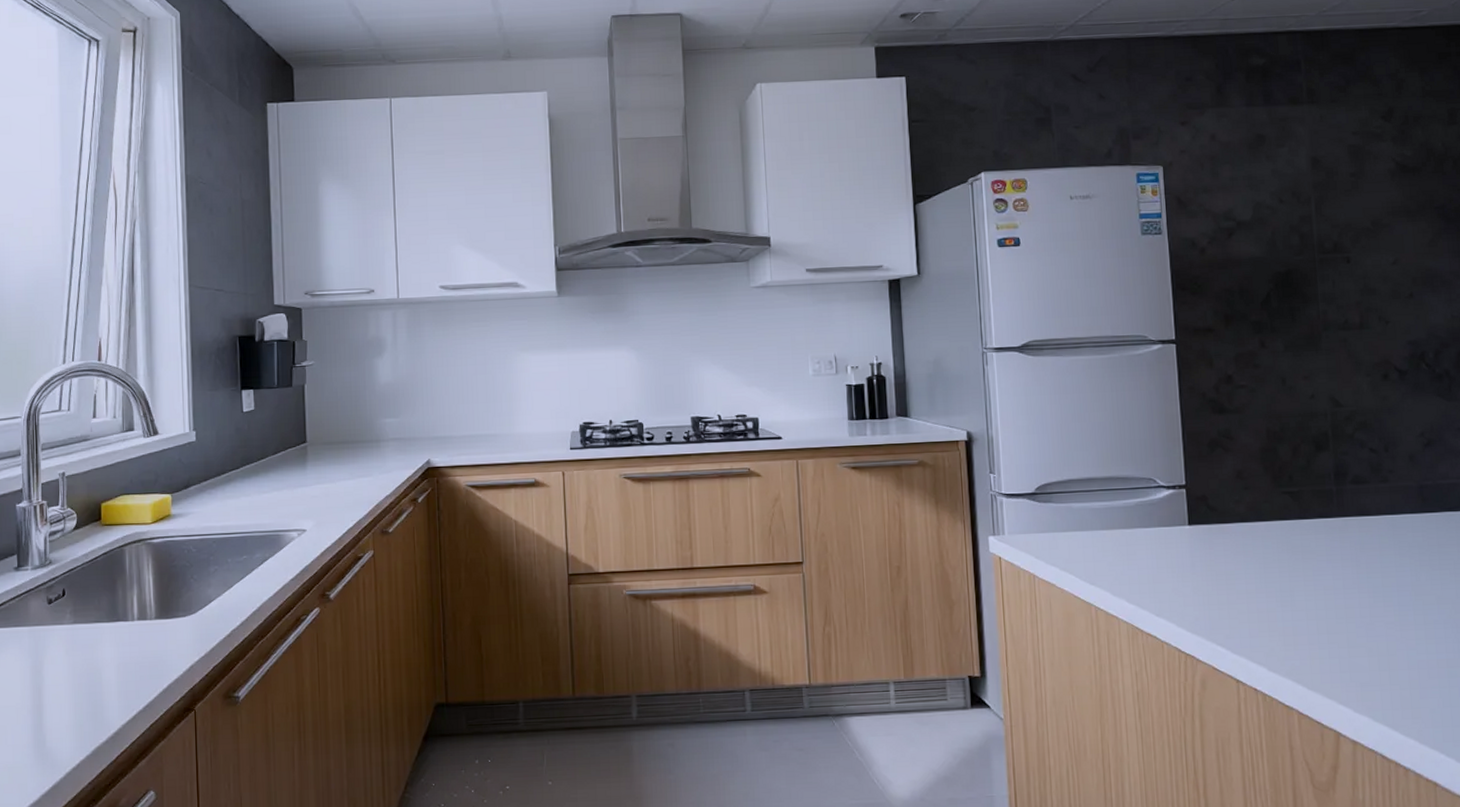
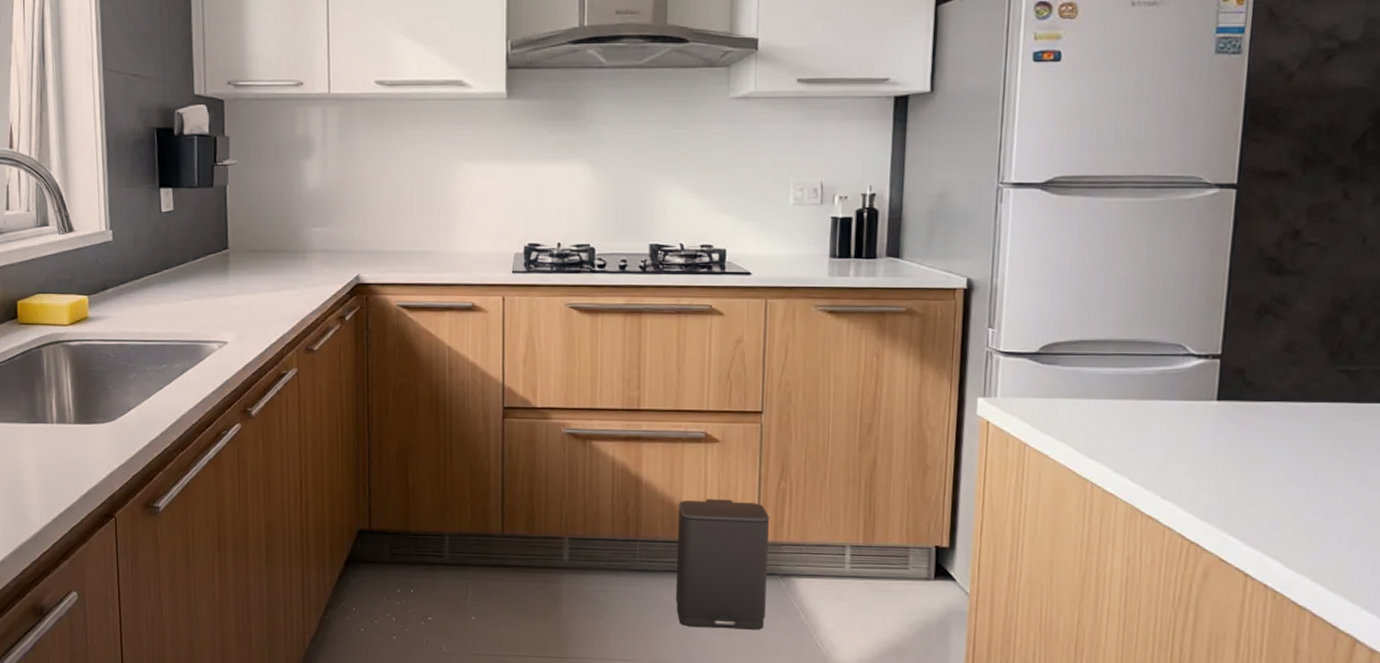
pedal bin: none [735,647,823,773] -> present [675,499,770,630]

